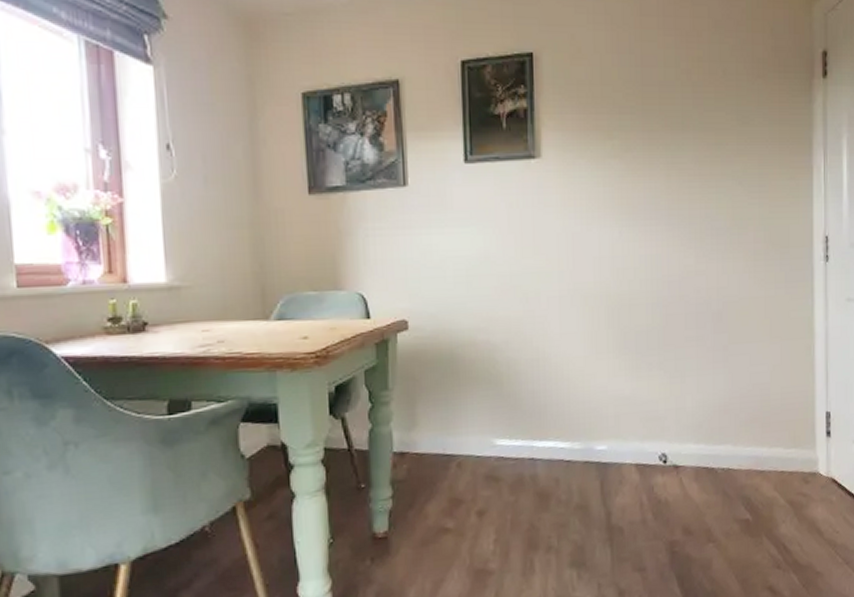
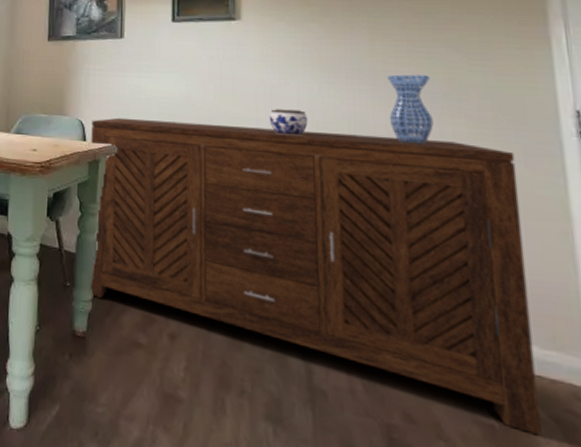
sideboard: none [375,275,780,519] -> present [91,117,541,436]
jar: none [571,258,609,286] -> present [269,109,309,136]
vase: none [682,211,718,282] -> present [388,74,434,144]

